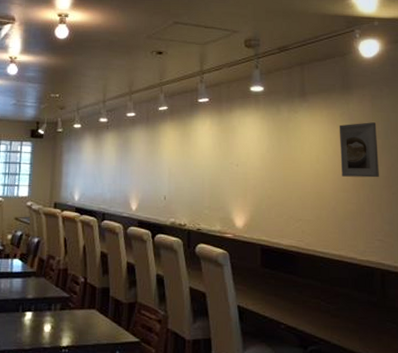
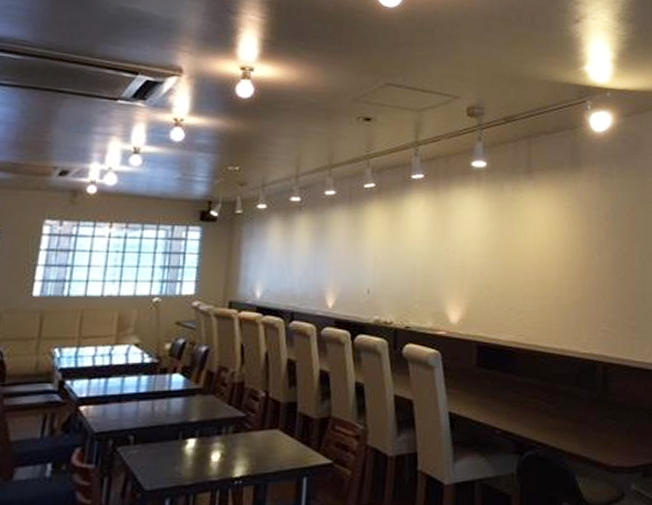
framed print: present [339,122,379,178] -> none [566,202,606,263]

